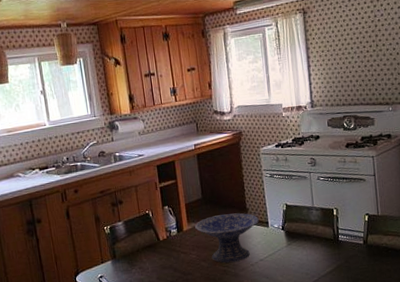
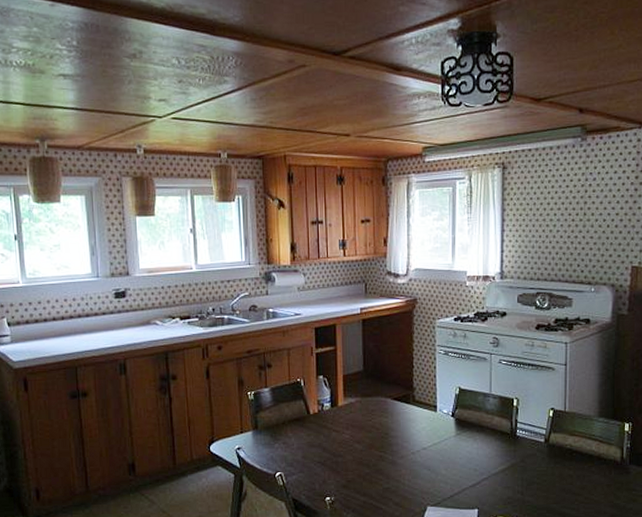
decorative bowl: present [195,213,259,263] -> none [352,392,426,447]

